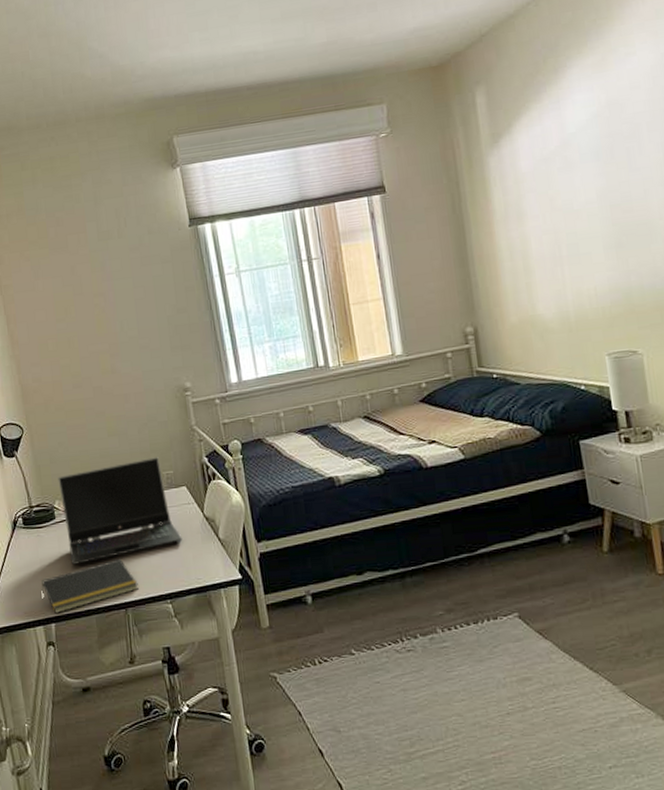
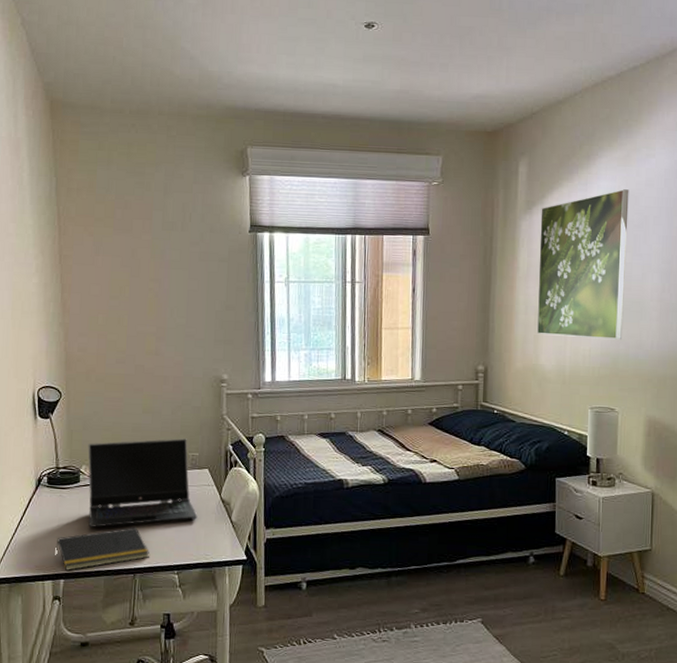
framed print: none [509,98,632,280] -> present [537,189,629,340]

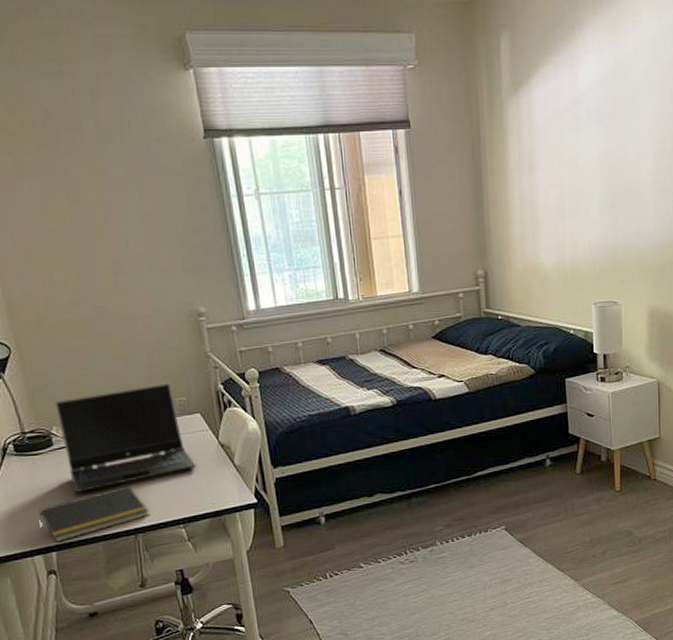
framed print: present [537,189,629,340] -> none [528,63,621,231]

